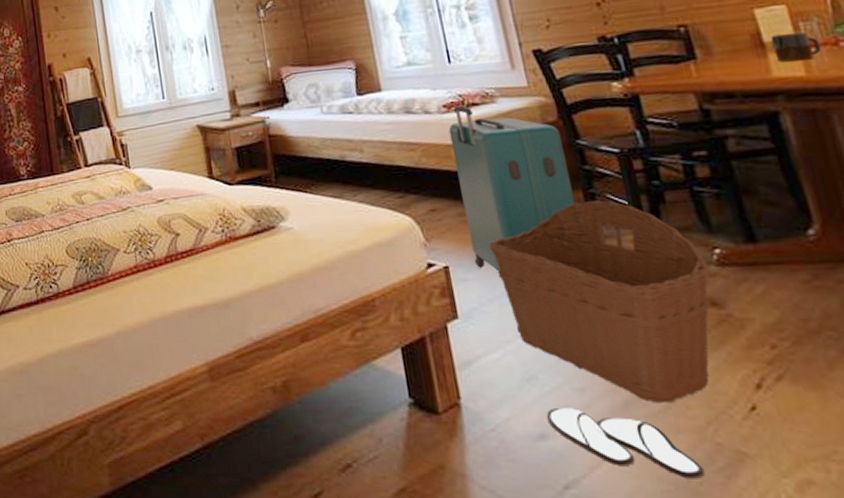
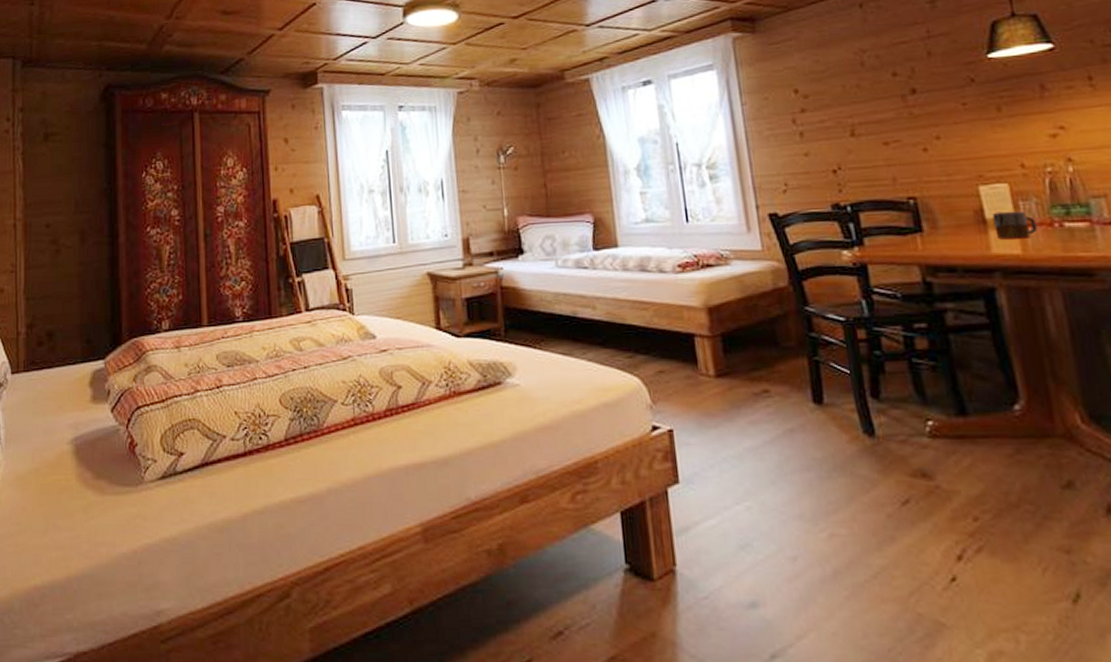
suitcase: present [448,105,576,272] -> none [682,266,801,437]
wicker basket: present [488,199,710,403] -> none [714,367,922,573]
slippers: present [546,408,705,479] -> none [758,577,904,649]

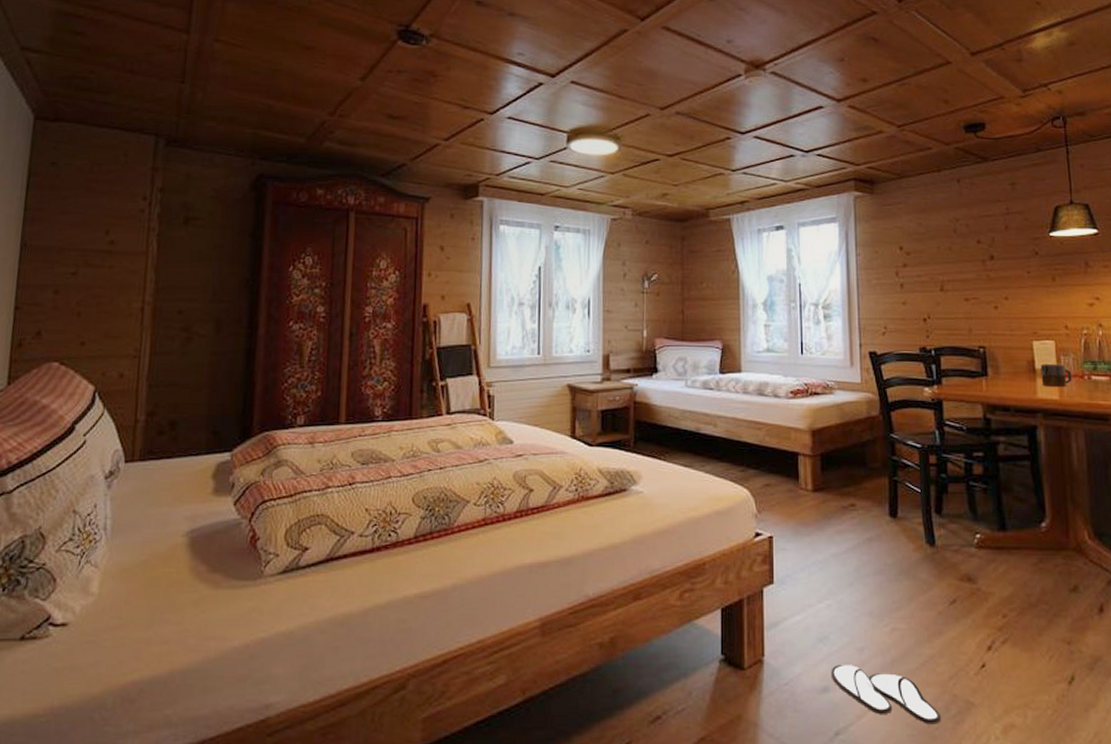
slippers: none [758,577,904,649] -> present [831,665,941,725]

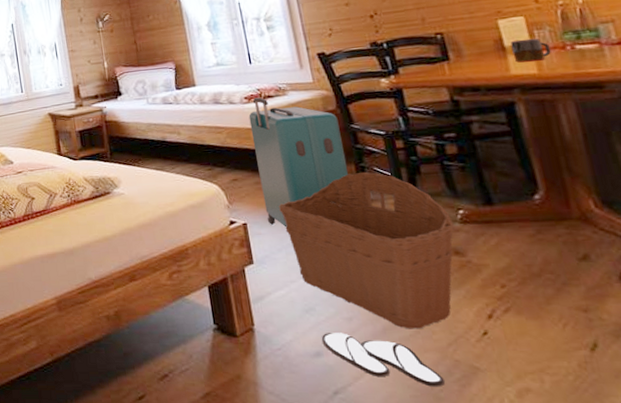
suitcase: none [792,393,882,544] -> present [248,97,349,228]
wicker basket: none [808,486,970,661] -> present [279,171,454,329]

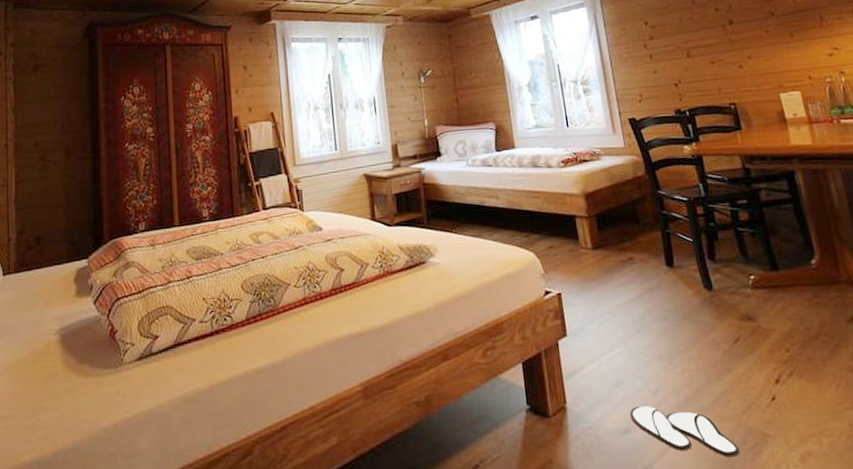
suitcase: present [248,97,349,228] -> none [565,161,656,297]
wicker basket: present [279,171,454,329] -> none [592,238,747,399]
mug: present [510,38,551,63] -> none [790,111,822,134]

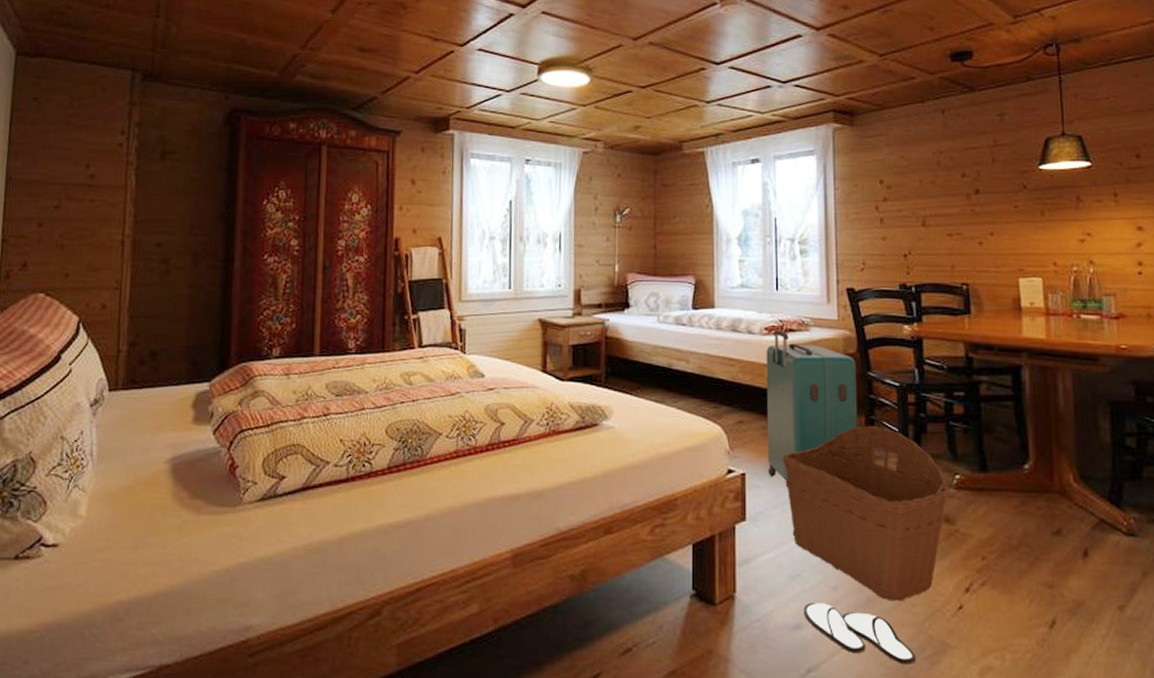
suitcase: none [565,161,656,297] -> present [766,330,858,481]
wicker basket: none [592,238,747,399] -> present [782,425,949,601]

